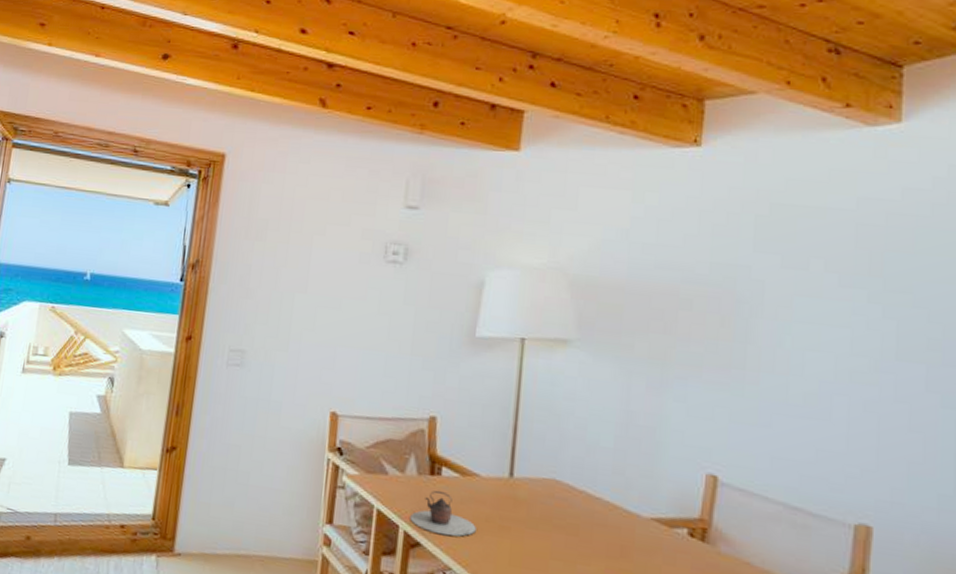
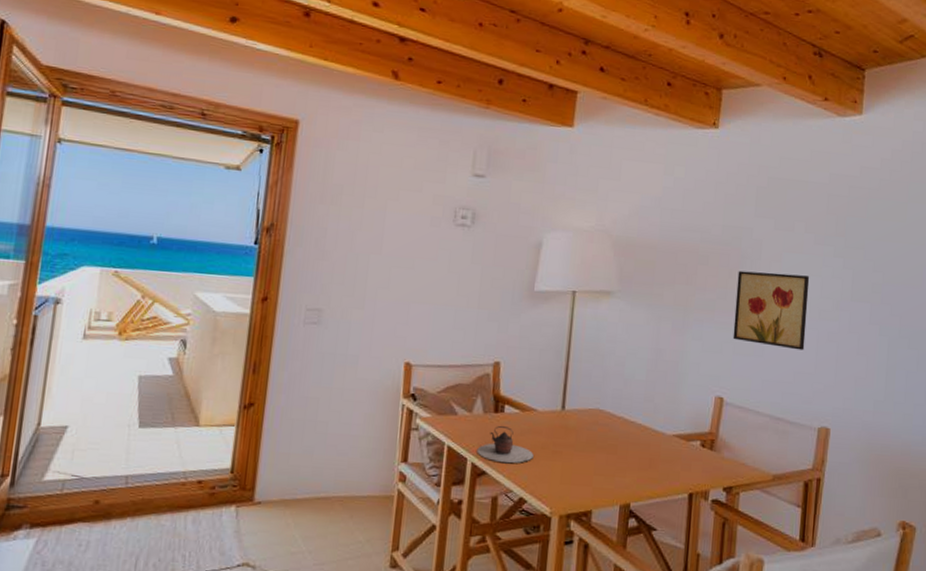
wall art: none [728,318,834,422] -> present [733,270,810,350]

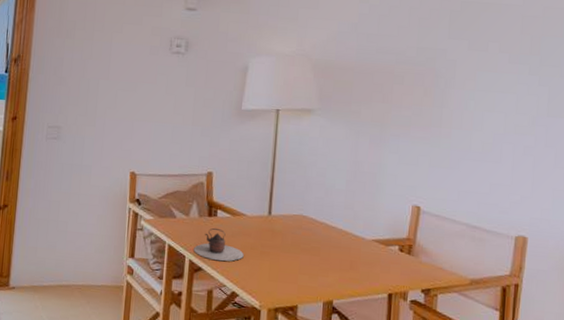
wall art: present [733,270,810,350] -> none [428,89,505,163]

